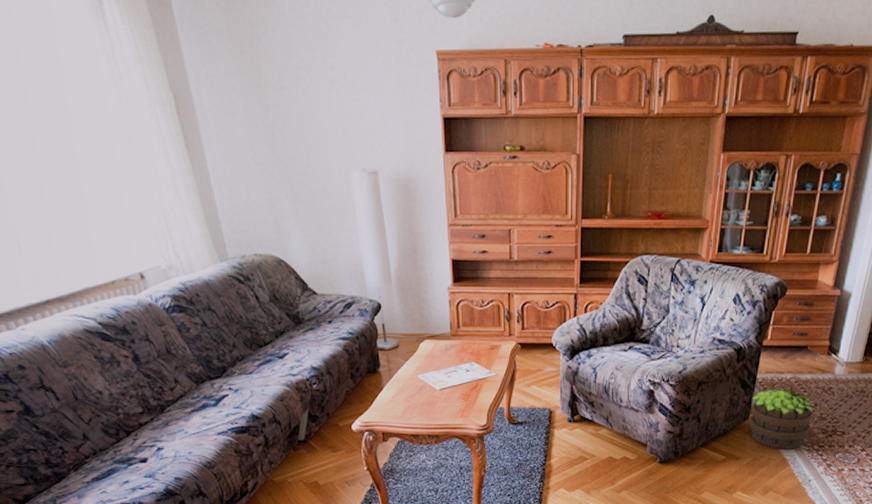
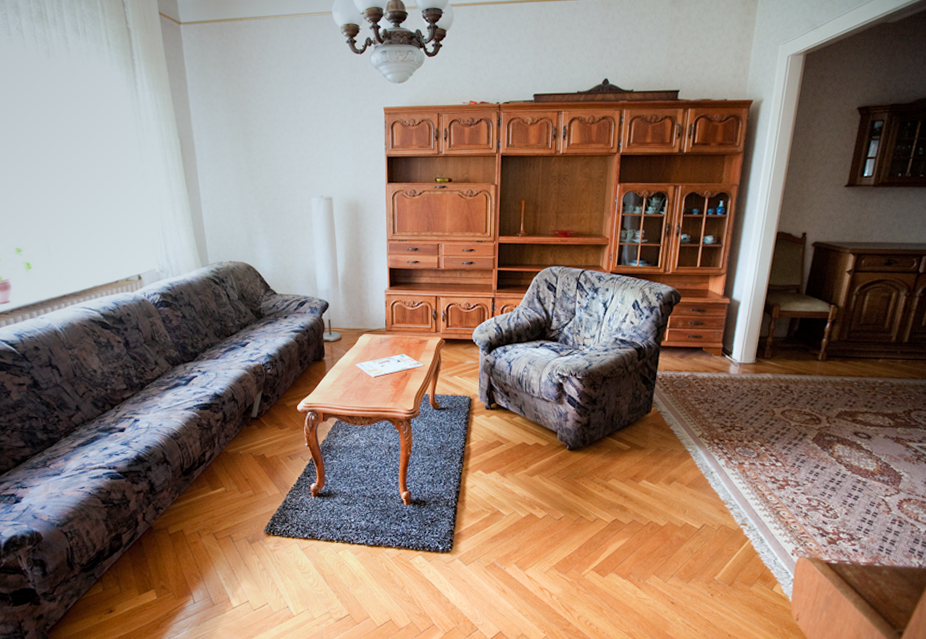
potted plant: present [749,389,814,449] -> none [652,385,712,442]

